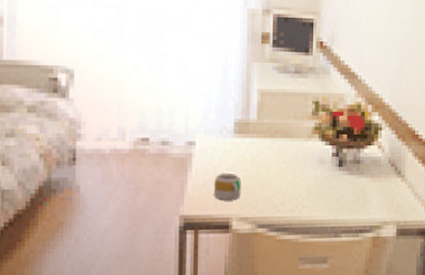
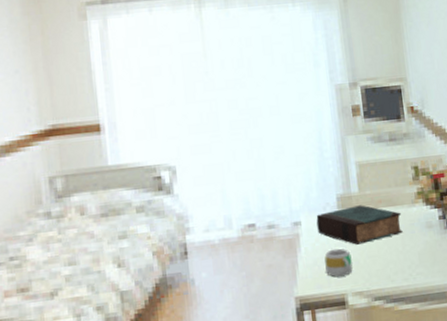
book: none [211,133,297,171] -> present [316,205,403,245]

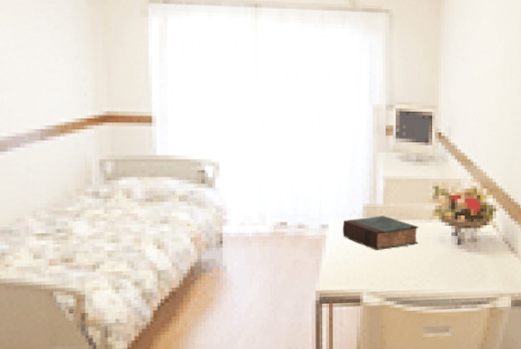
mug: present [324,248,353,277] -> none [346,252,370,277]

